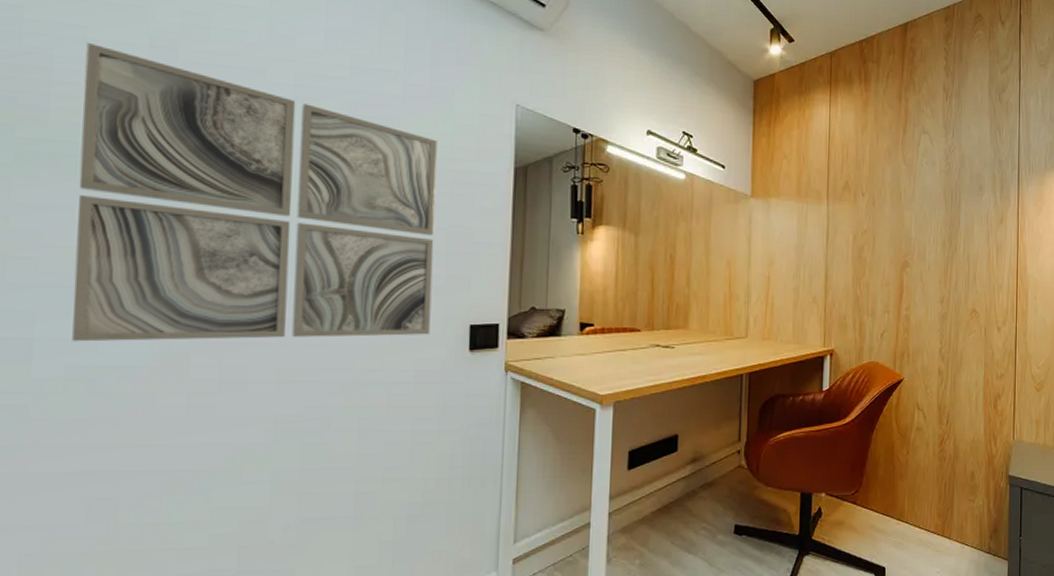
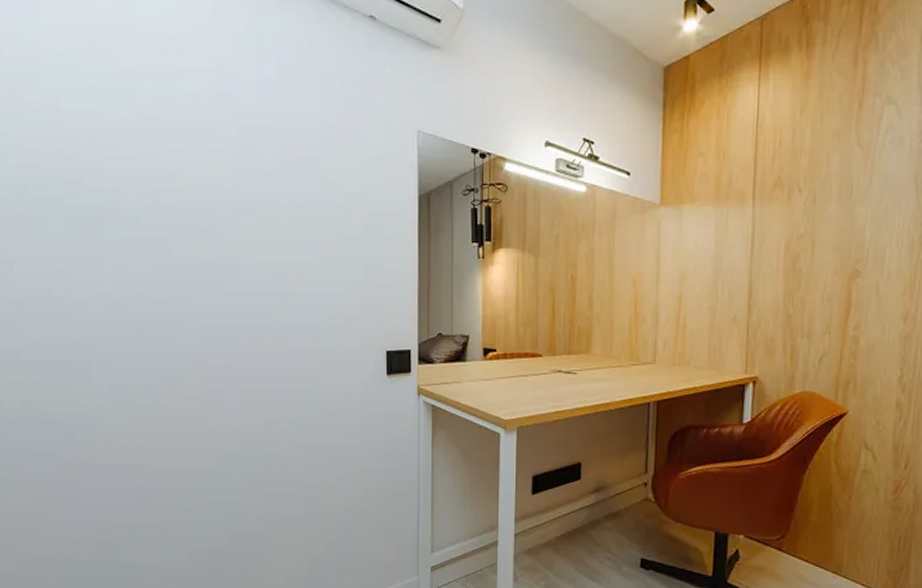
wall art: present [72,42,438,342] -> none [99,121,354,366]

